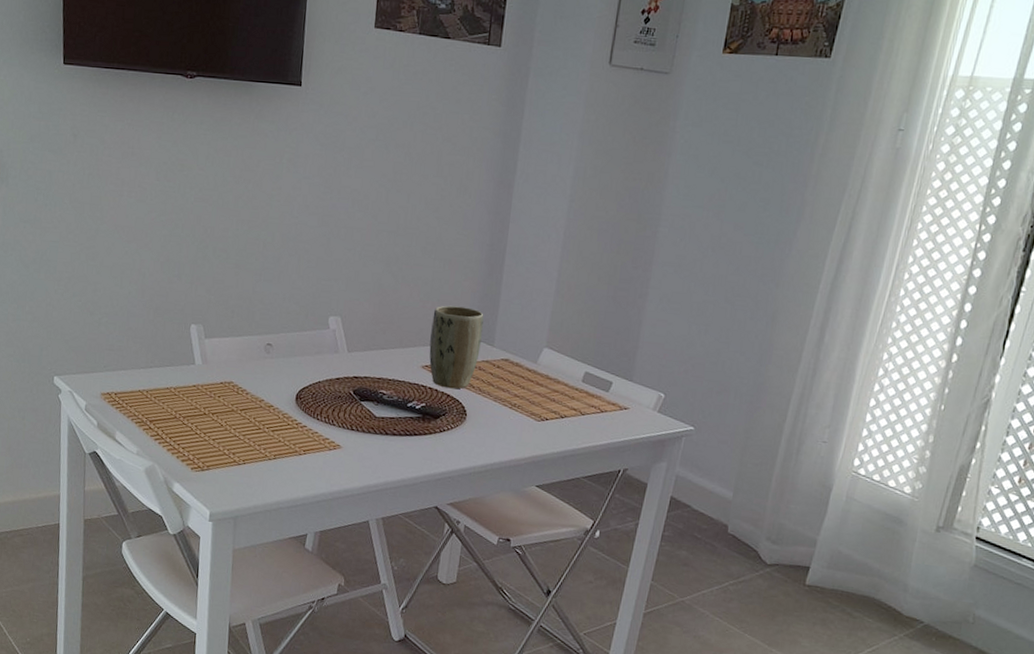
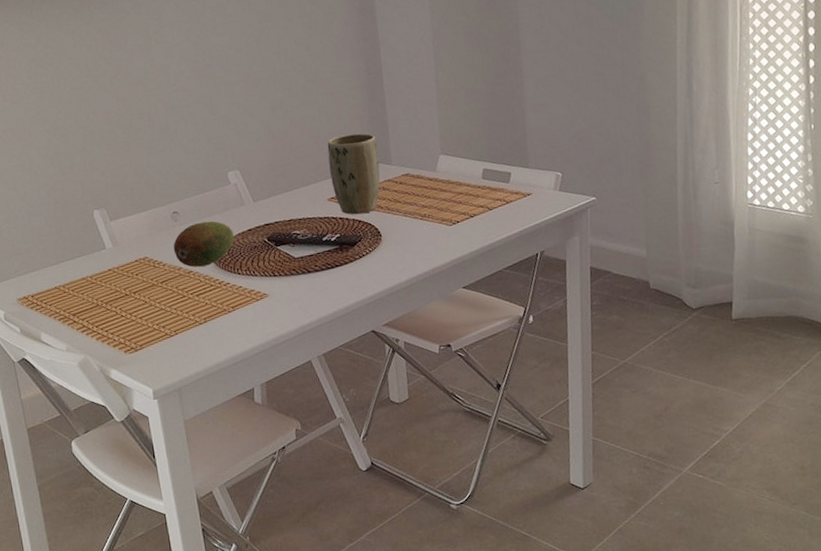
fruit: none [259,359,322,404] -> present [173,221,235,267]

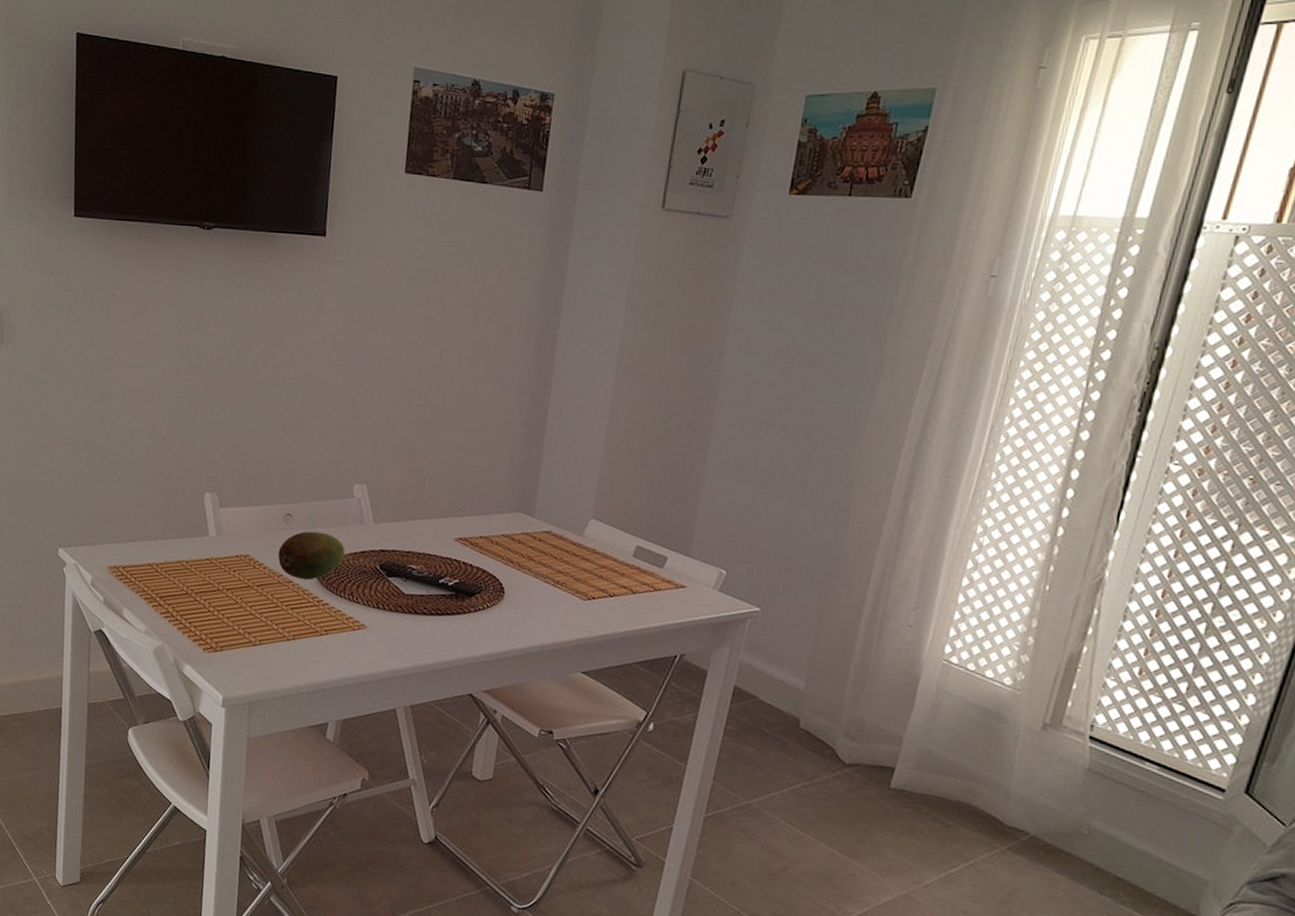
plant pot: present [327,133,380,215] -> none [463,472,524,564]

